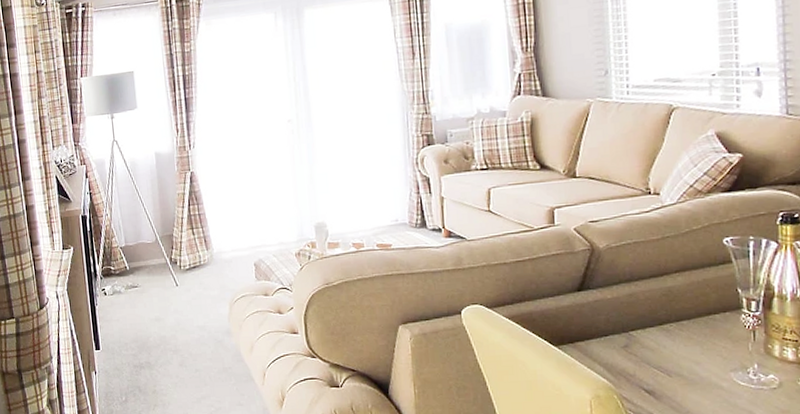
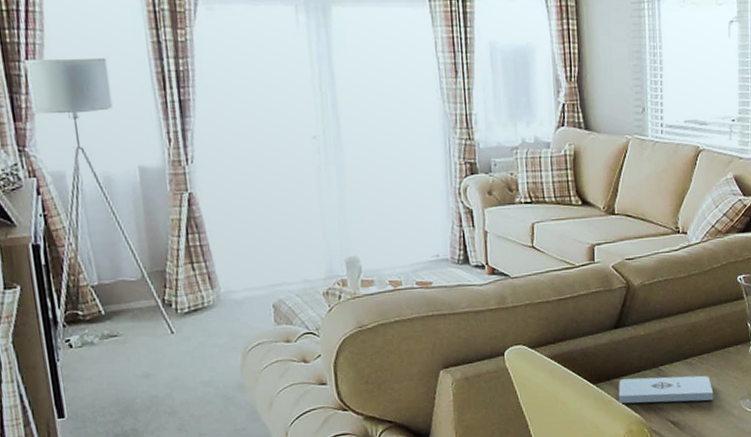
notepad: none [582,342,697,371] -> present [618,375,714,404]

